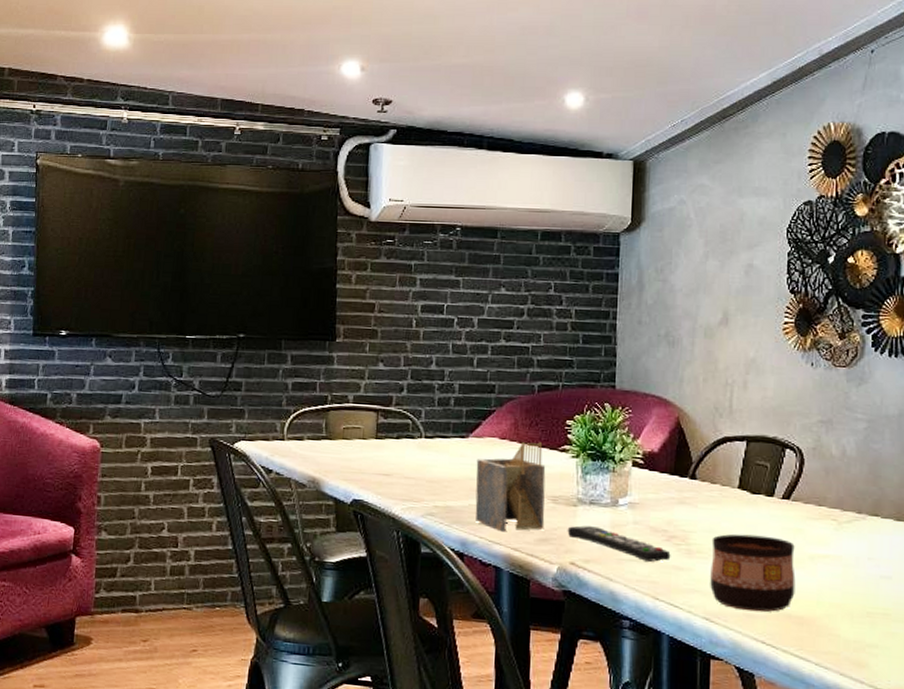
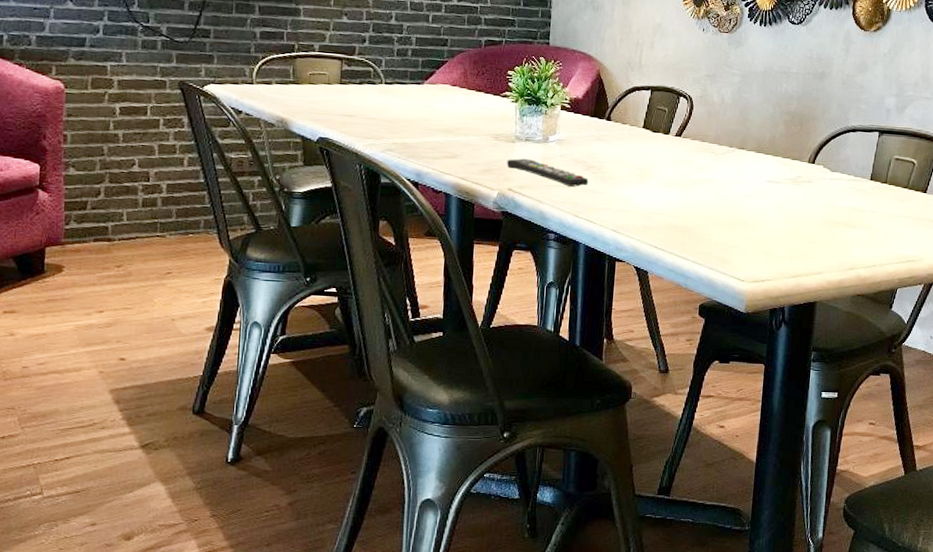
napkin holder: present [475,442,546,532] -> none [428,89,490,164]
cup: present [710,534,796,612] -> none [618,164,683,224]

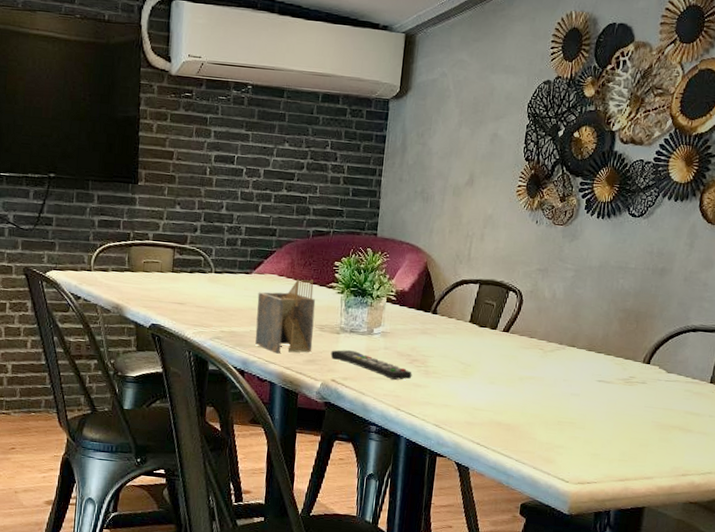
napkin holder: none [428,89,490,164] -> present [255,279,316,354]

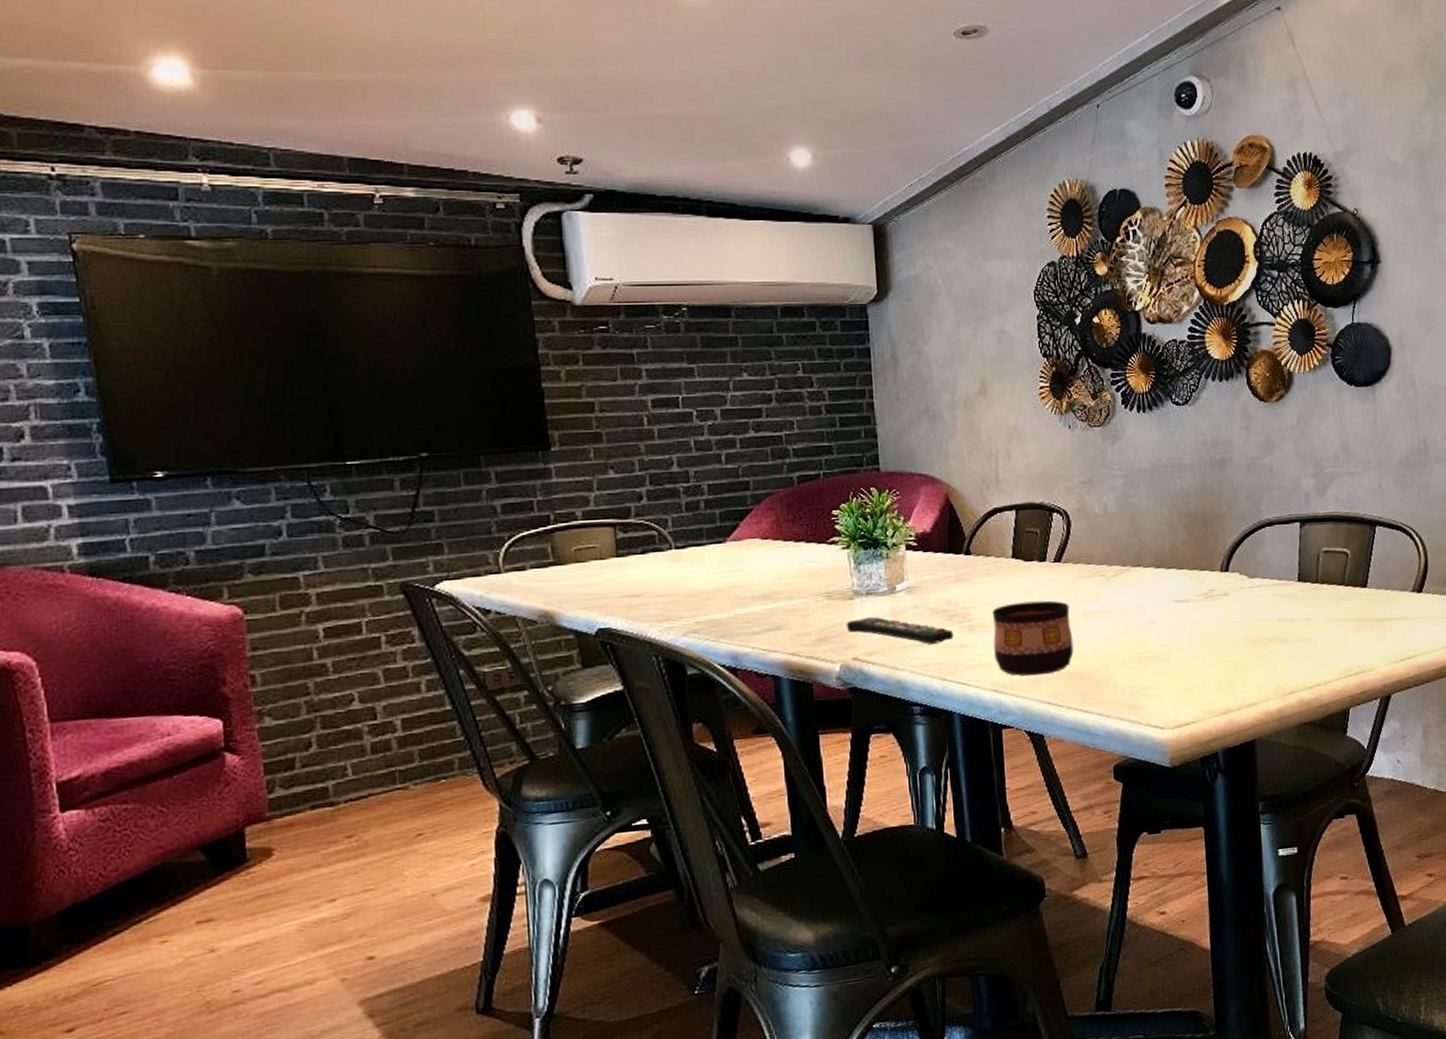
napkin holder: present [255,279,316,354] -> none [738,537,822,638]
cup: none [441,359,509,421] -> present [992,600,1074,676]

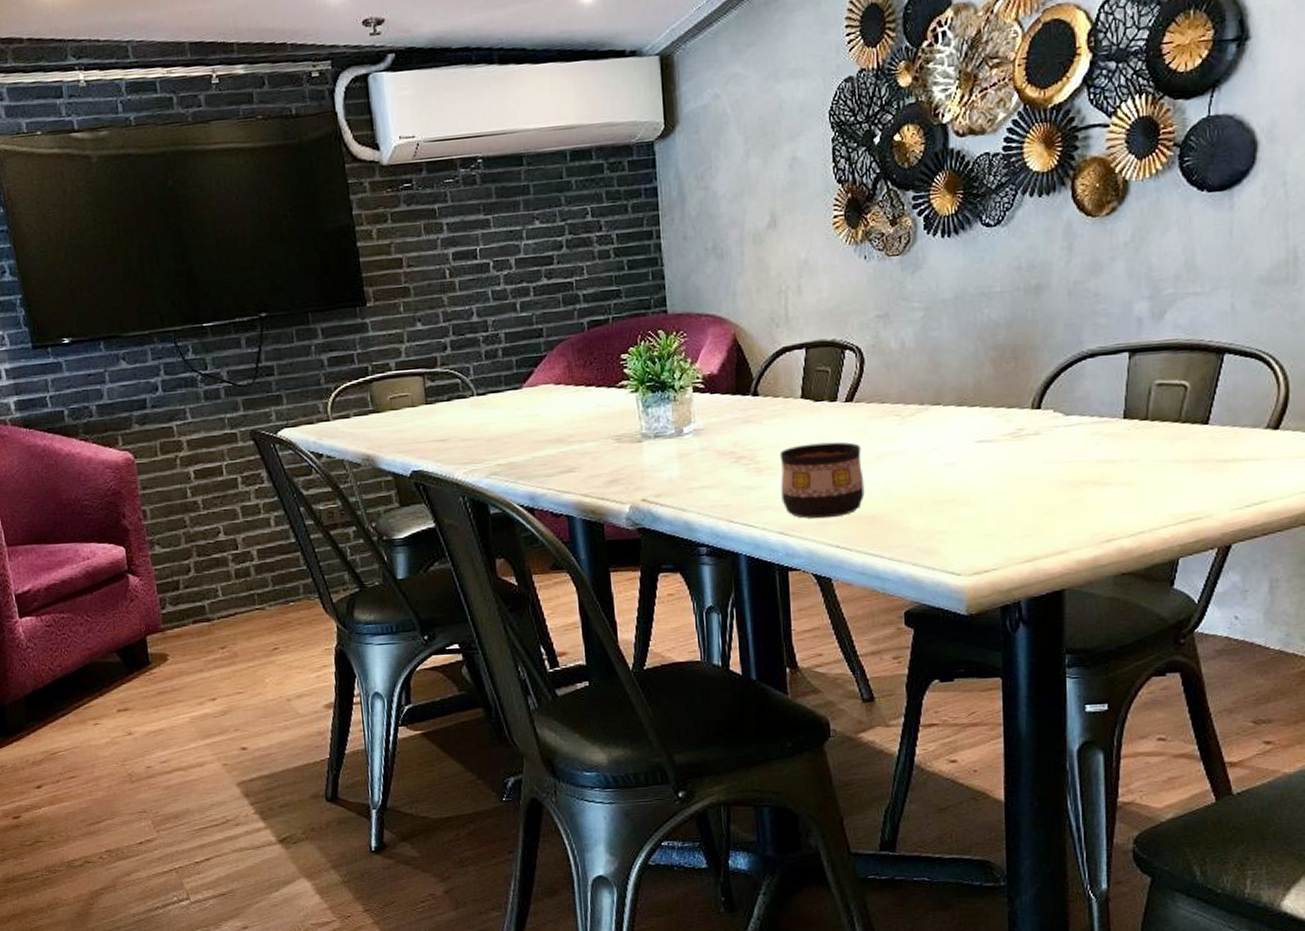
remote control: present [846,617,954,645] -> none [635,459,741,487]

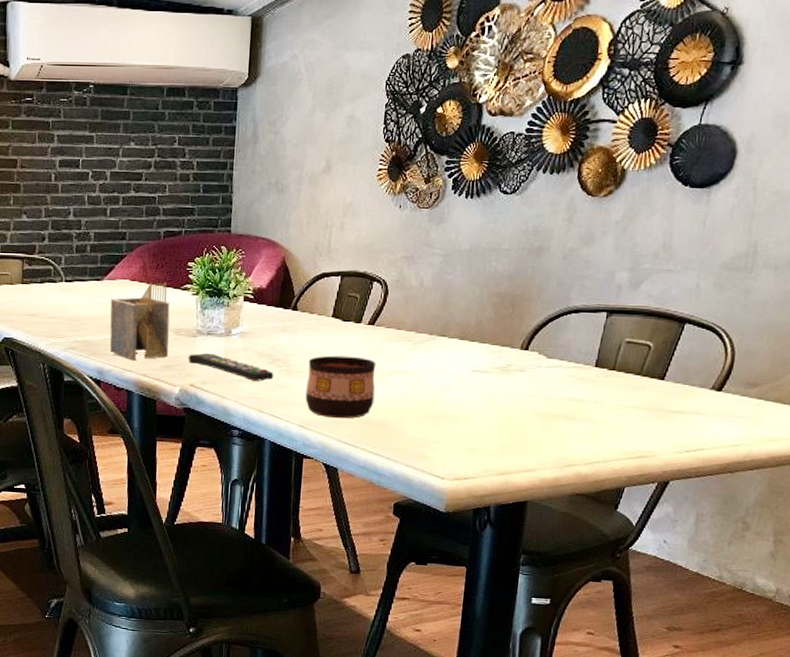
napkin holder: none [533,382,612,480] -> present [109,282,170,361]
remote control: none [635,459,741,487] -> present [188,353,274,382]

